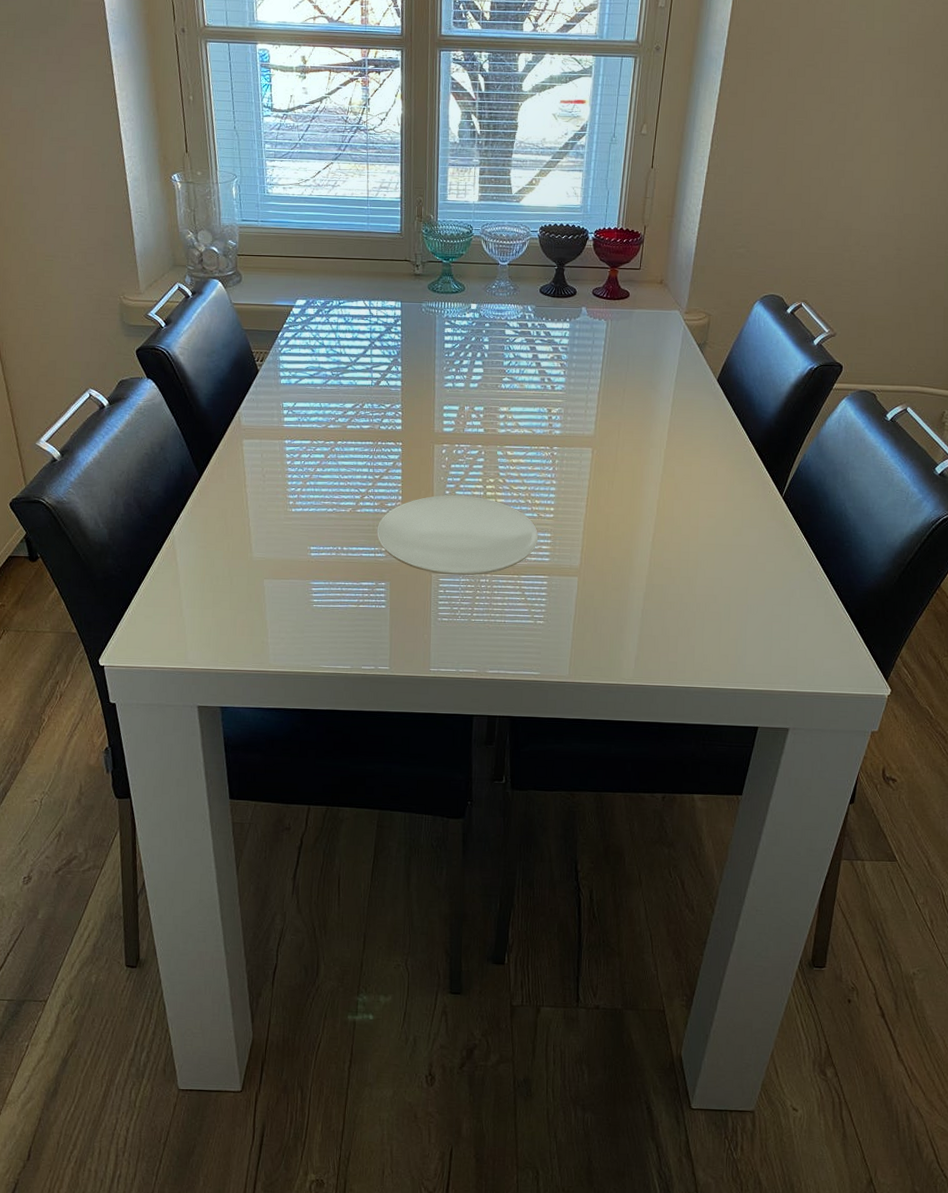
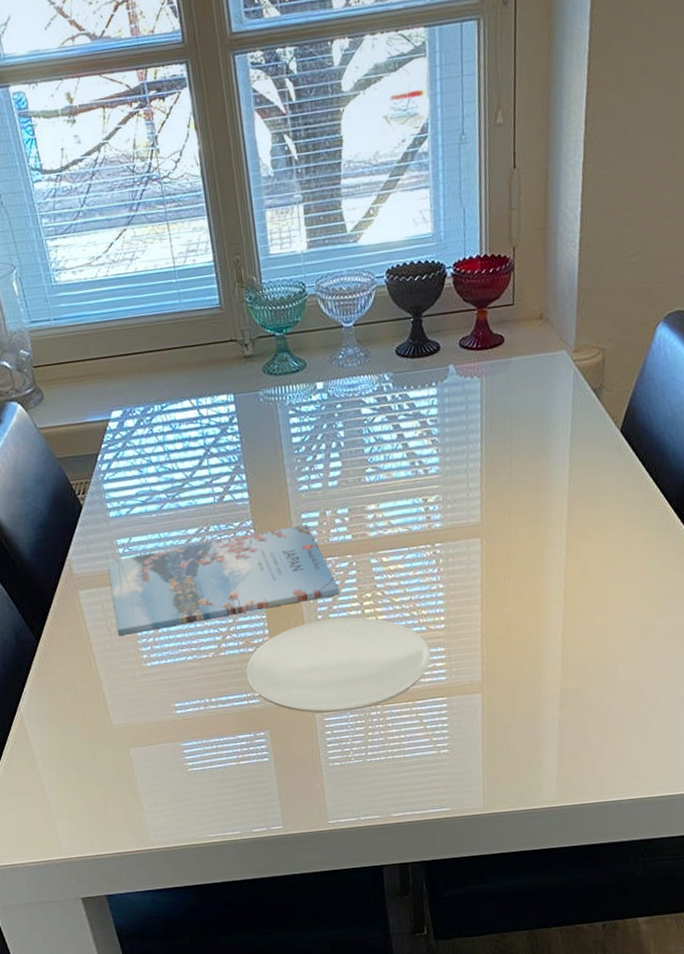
magazine: none [271,414,467,482] -> present [107,524,339,636]

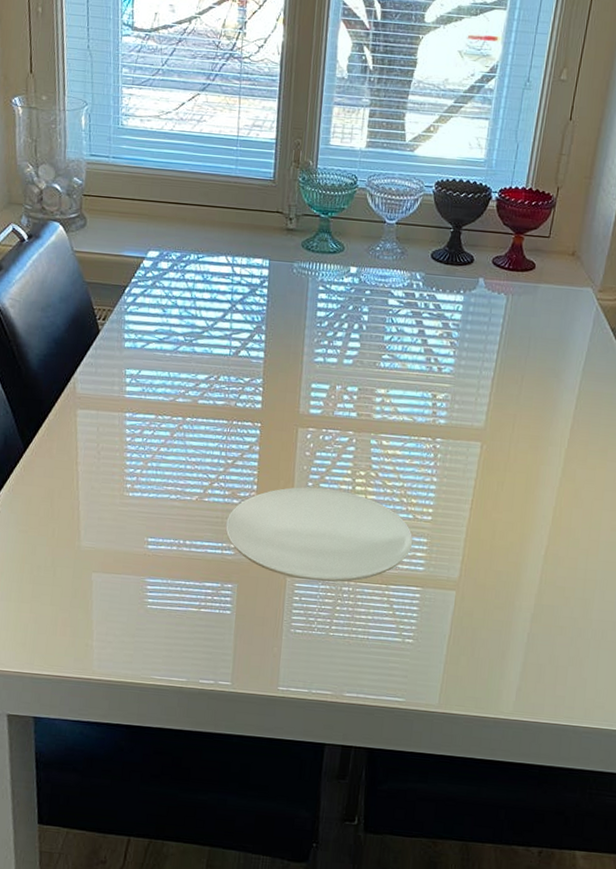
magazine: present [107,524,339,636] -> none [106,387,335,467]

